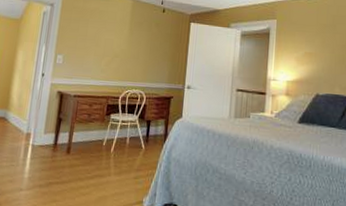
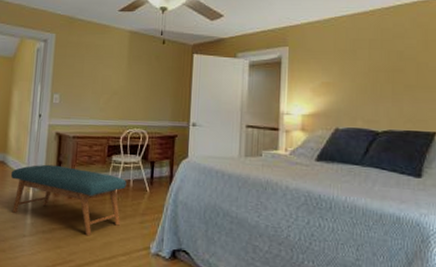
bench: none [10,121,123,191] -> present [10,164,127,236]

